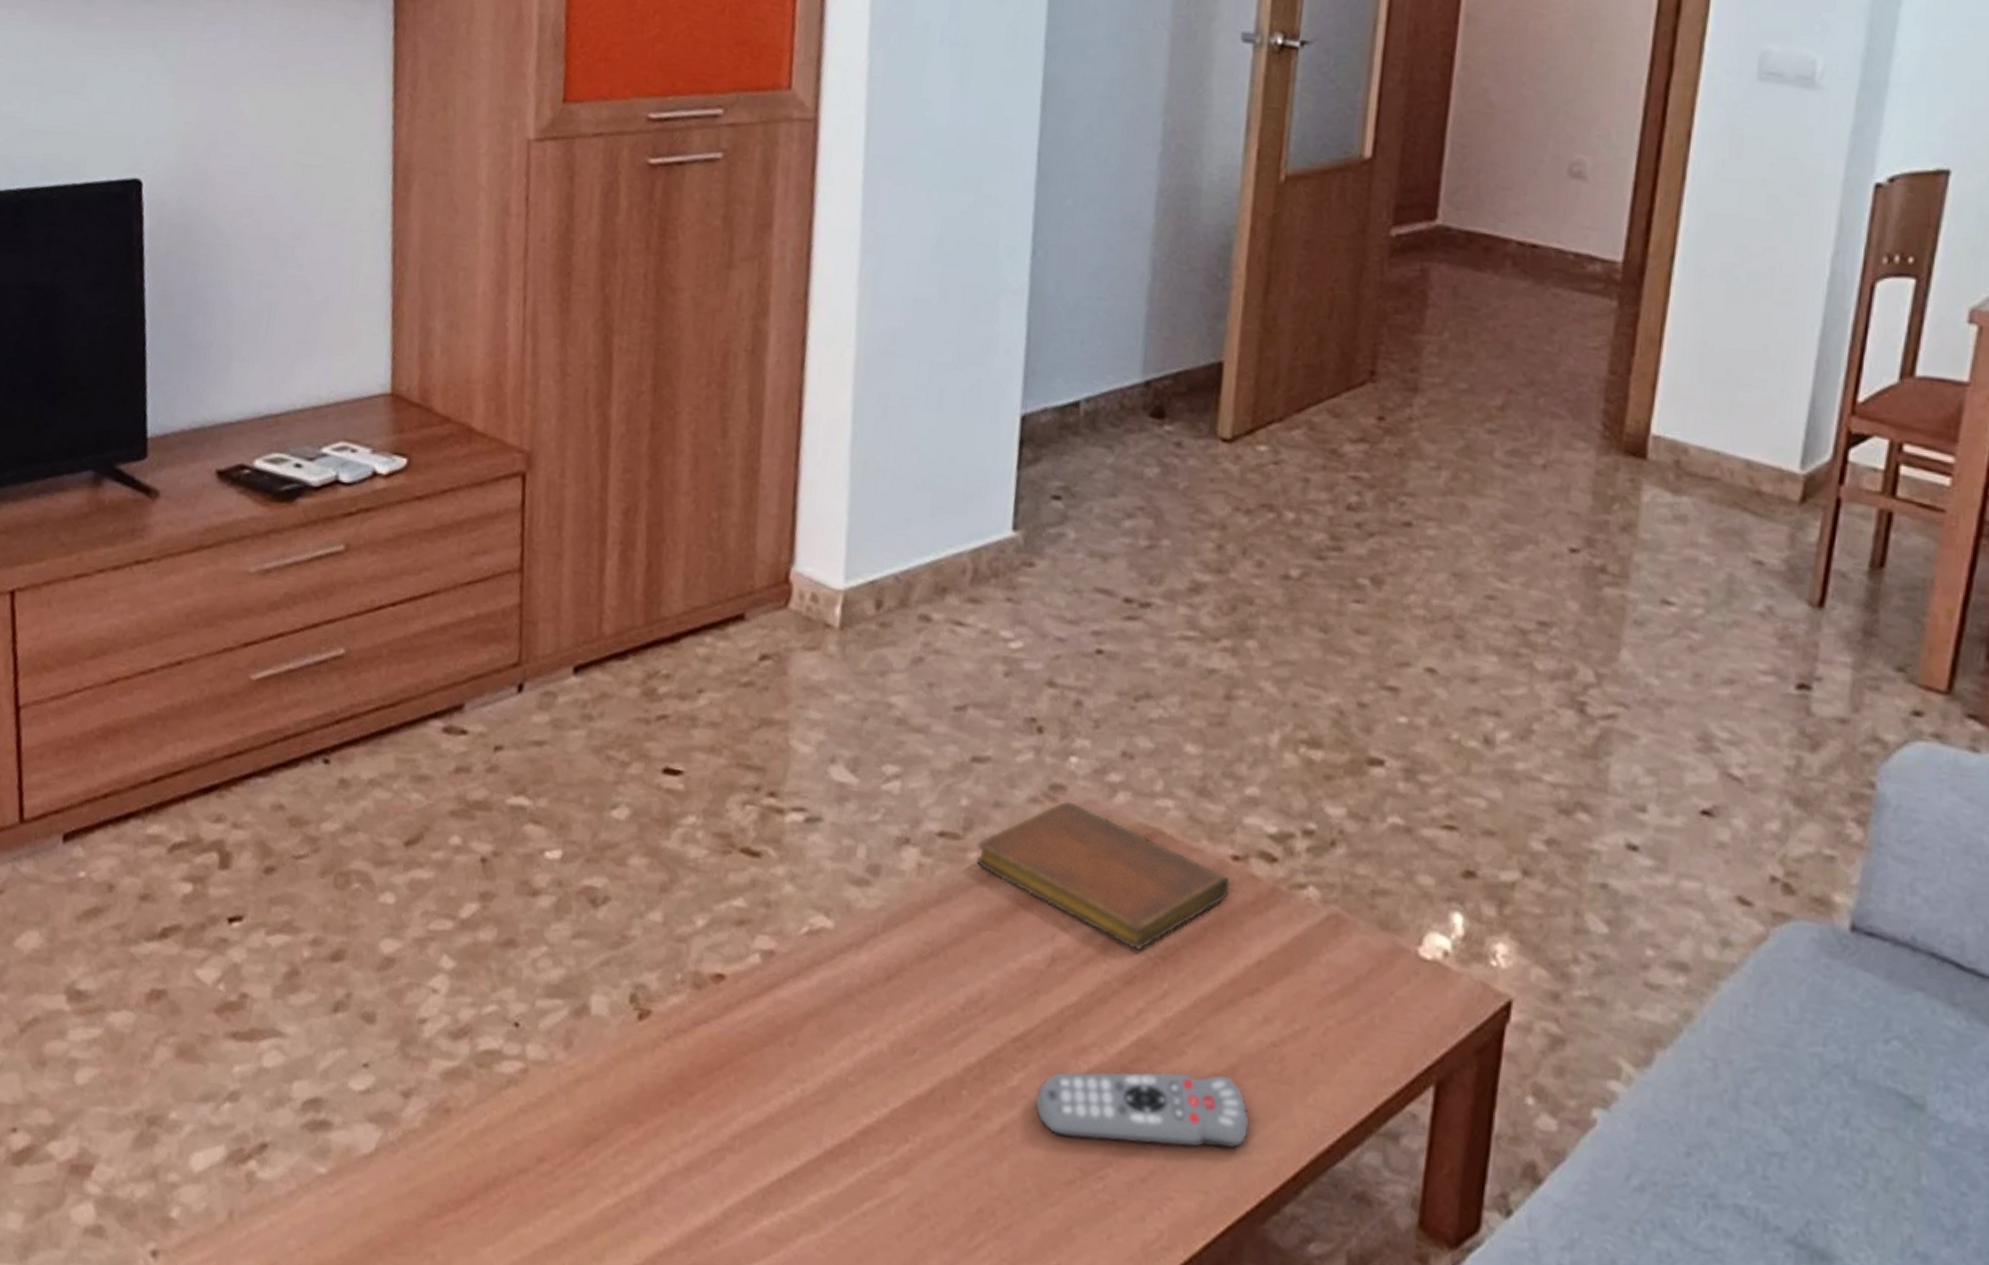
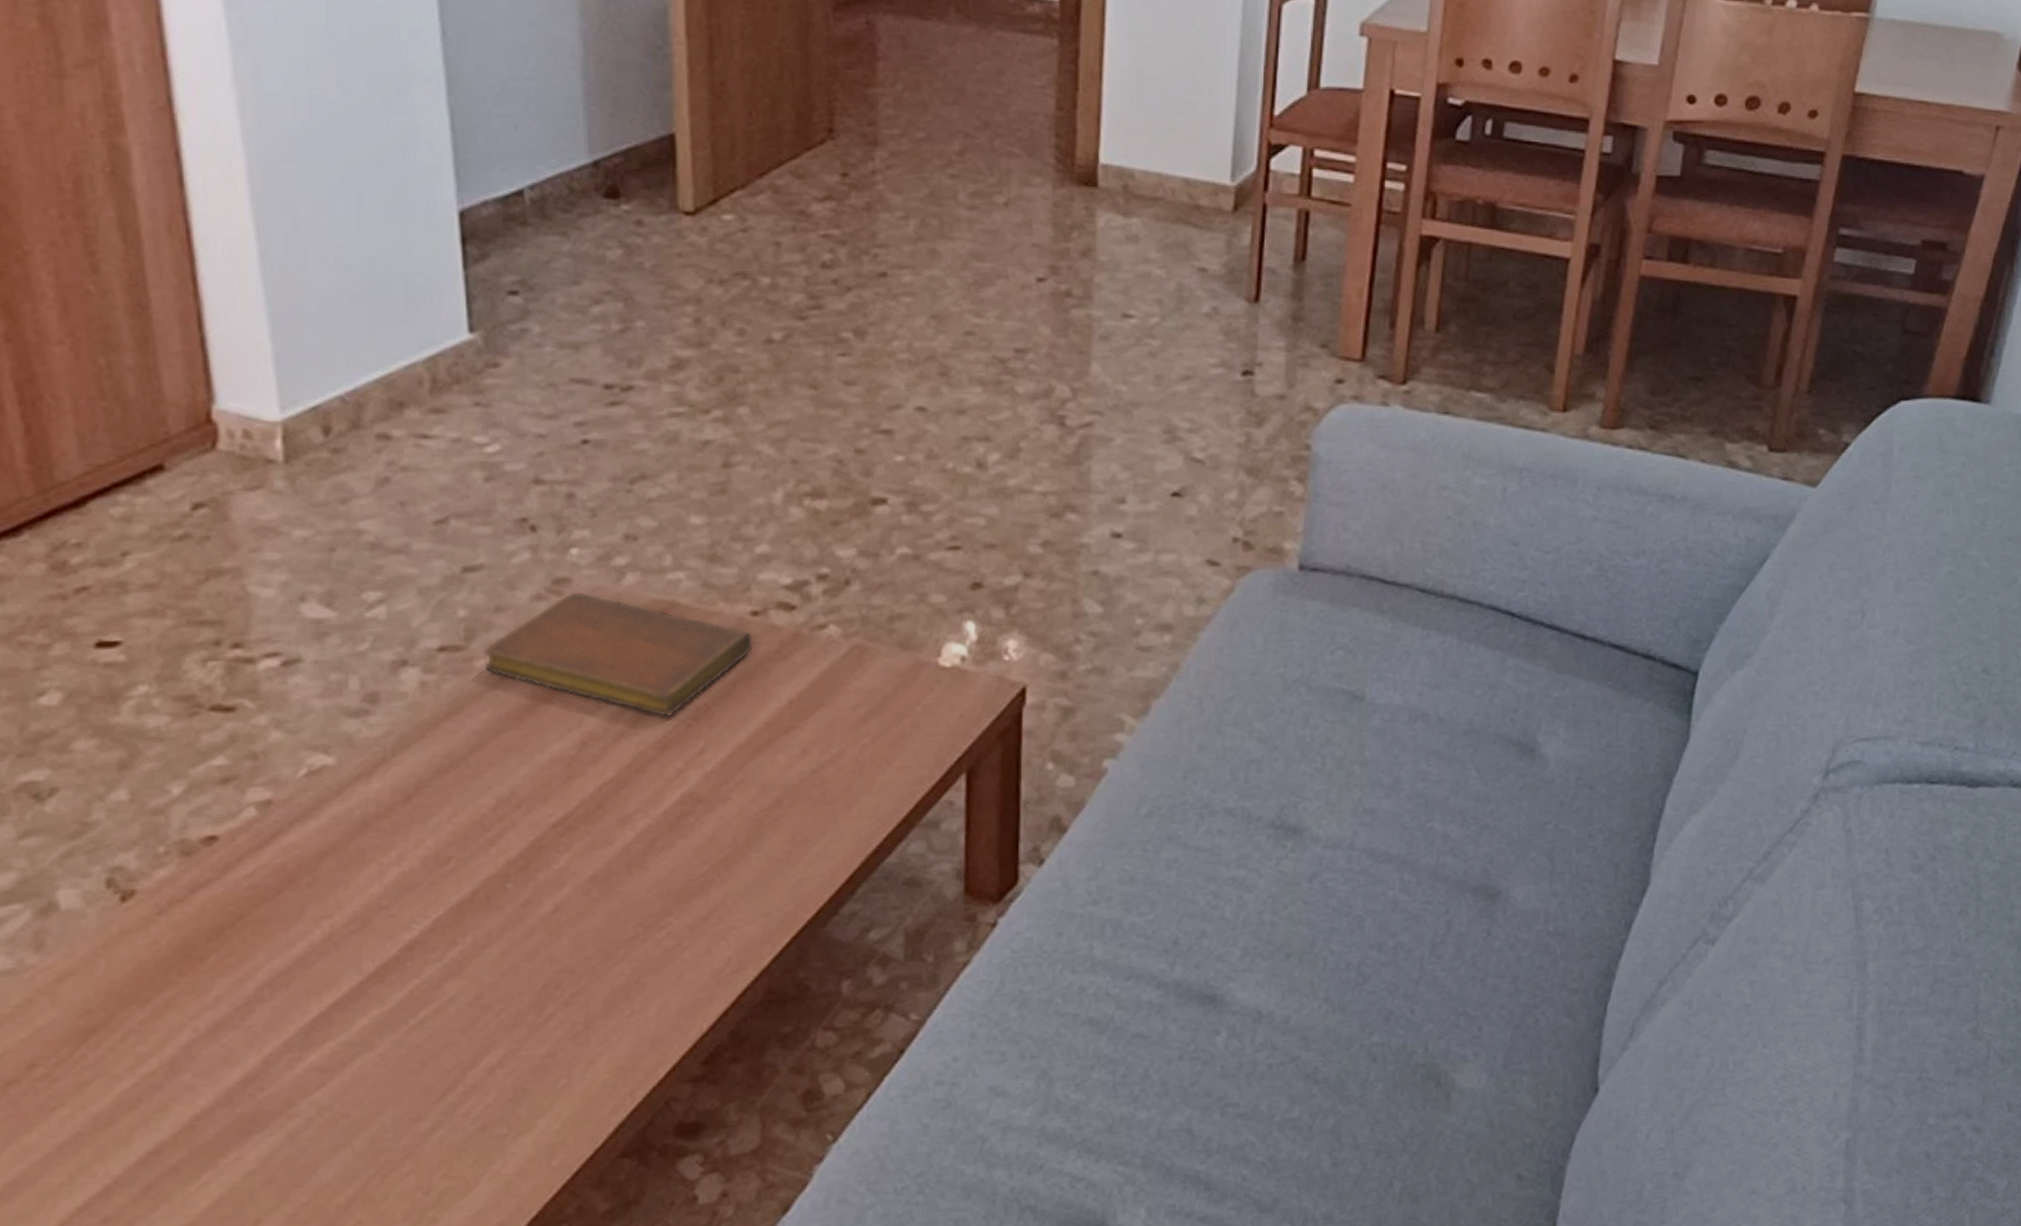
remote control: present [1035,1071,1250,1150] -> none [585,808,801,901]

